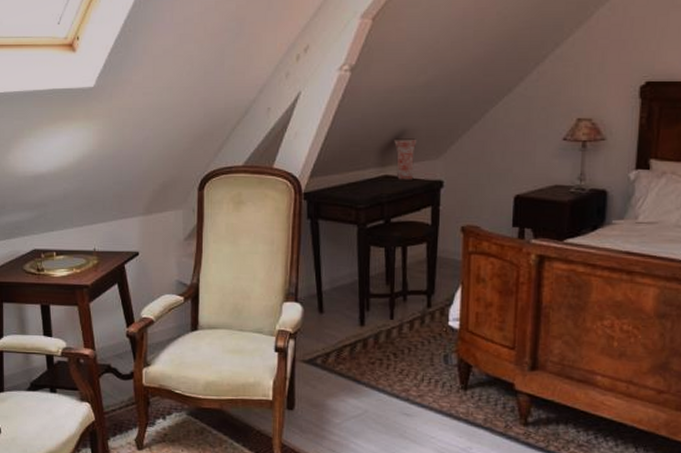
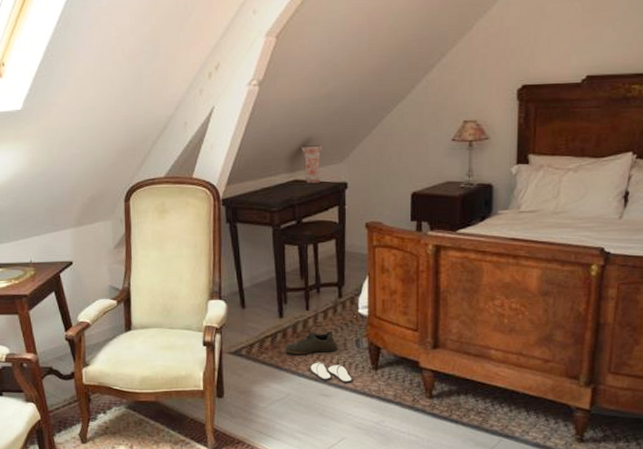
shoe: none [363,342,423,369] -> present [284,331,337,355]
slippers: none [390,377,439,403] -> present [309,362,353,383]

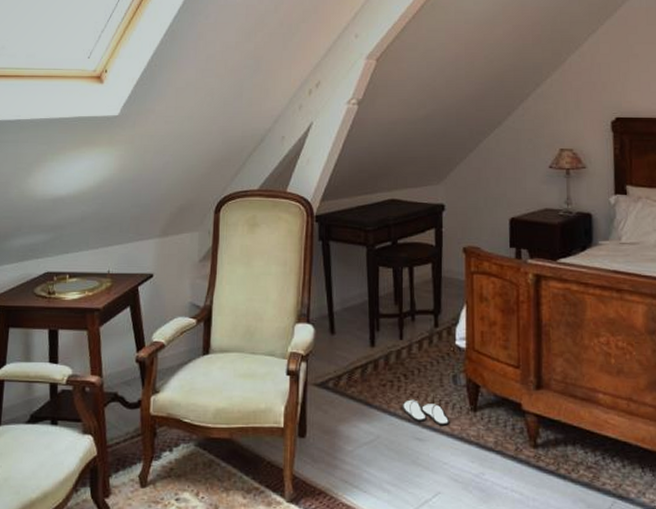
shoe: present [284,331,337,355] -> none [375,363,433,391]
vase: present [300,145,322,184] -> none [397,165,420,204]

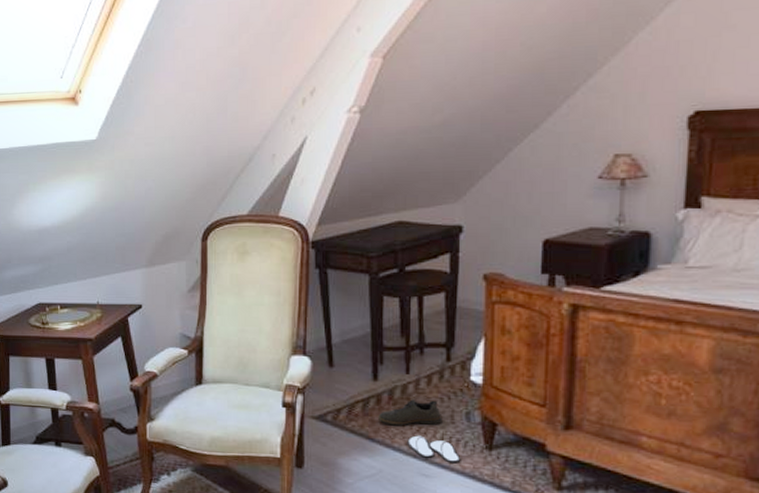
shoe: none [375,363,433,391] -> present [377,398,443,426]

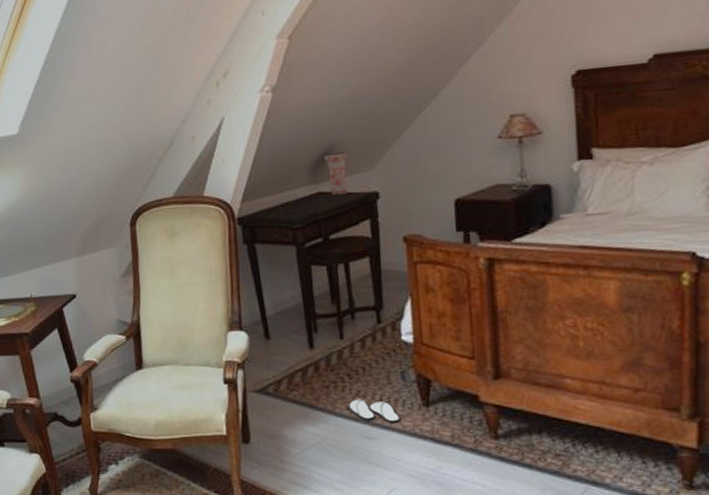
shoe: present [377,398,443,426] -> none [317,362,380,392]
vase: none [407,181,433,226] -> present [322,152,348,196]

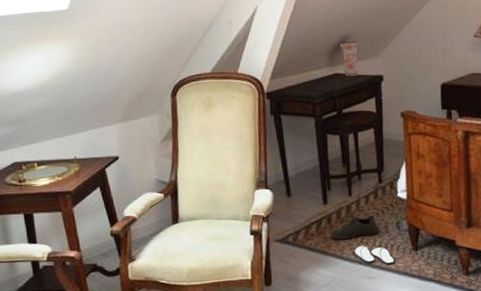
shoe: none [317,362,380,392] -> present [329,215,379,240]

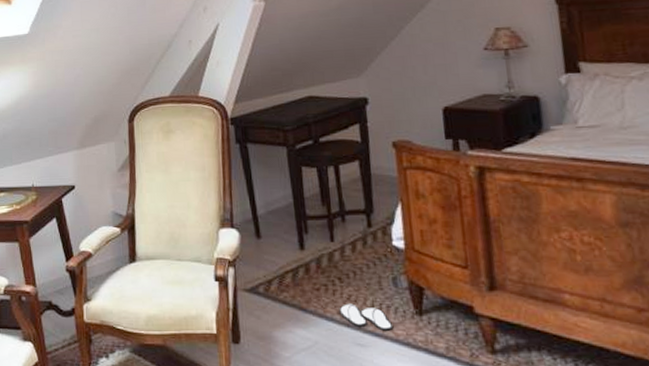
shoe: present [329,215,379,240] -> none [307,266,371,295]
vase: present [339,41,359,77] -> none [312,59,337,100]

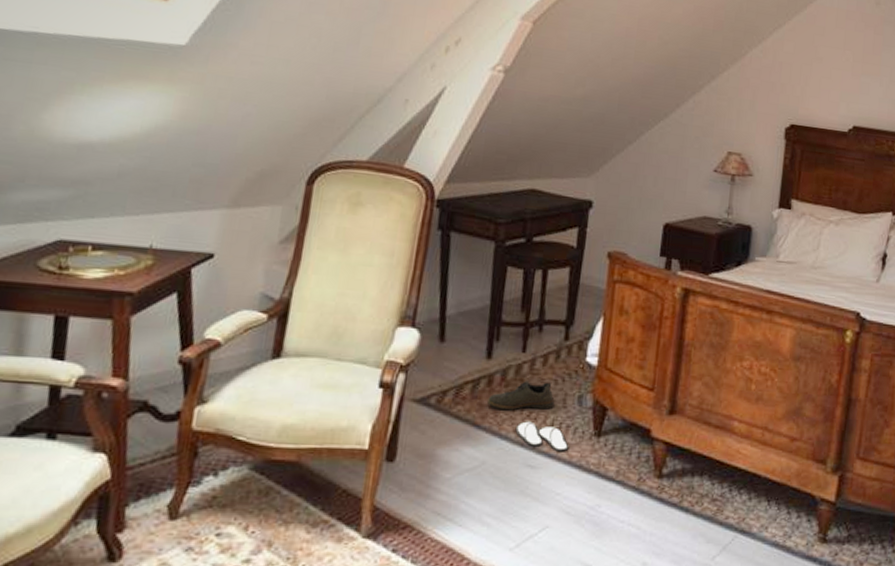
shoe: none [307,266,371,295] -> present [486,379,555,411]

